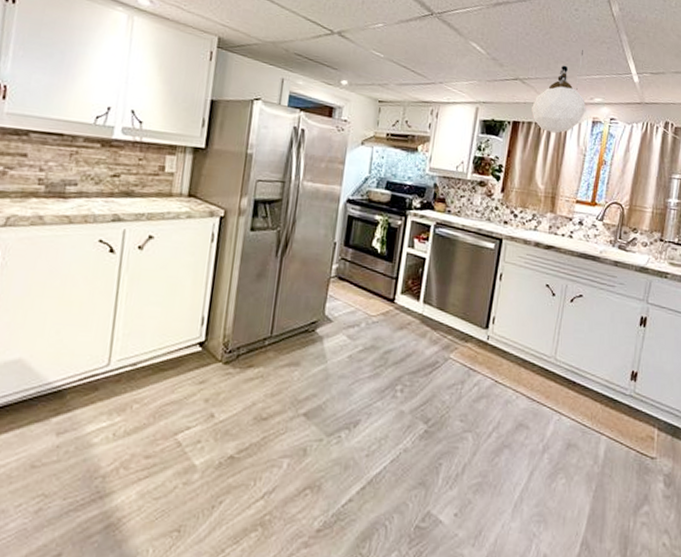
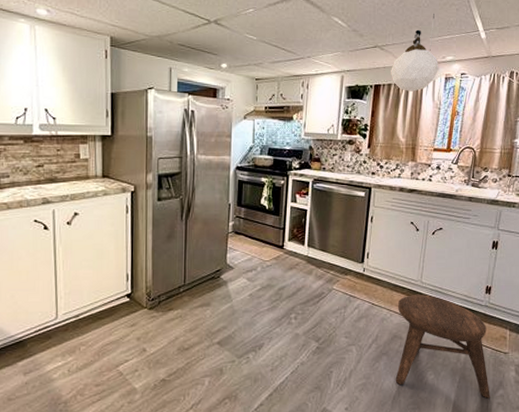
stool: none [518,374,633,516] -> present [395,294,490,398]

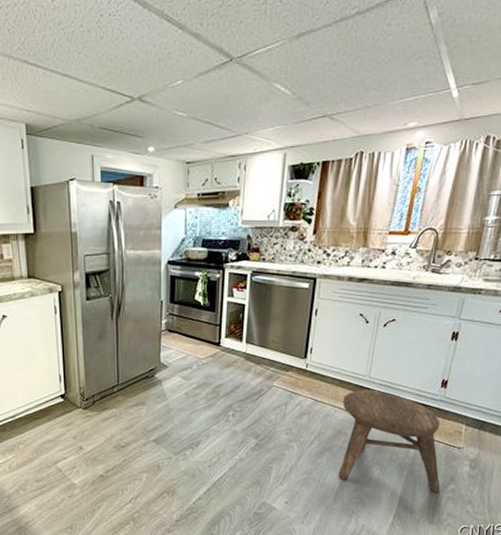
pendant lamp: present [390,13,439,92] -> none [340,70,400,167]

